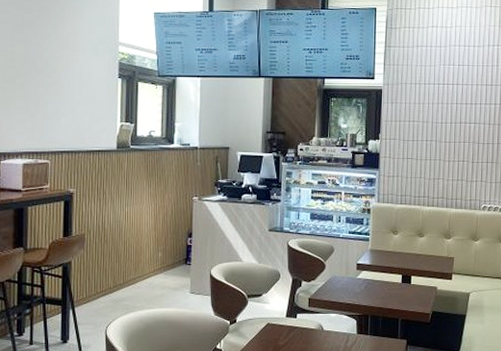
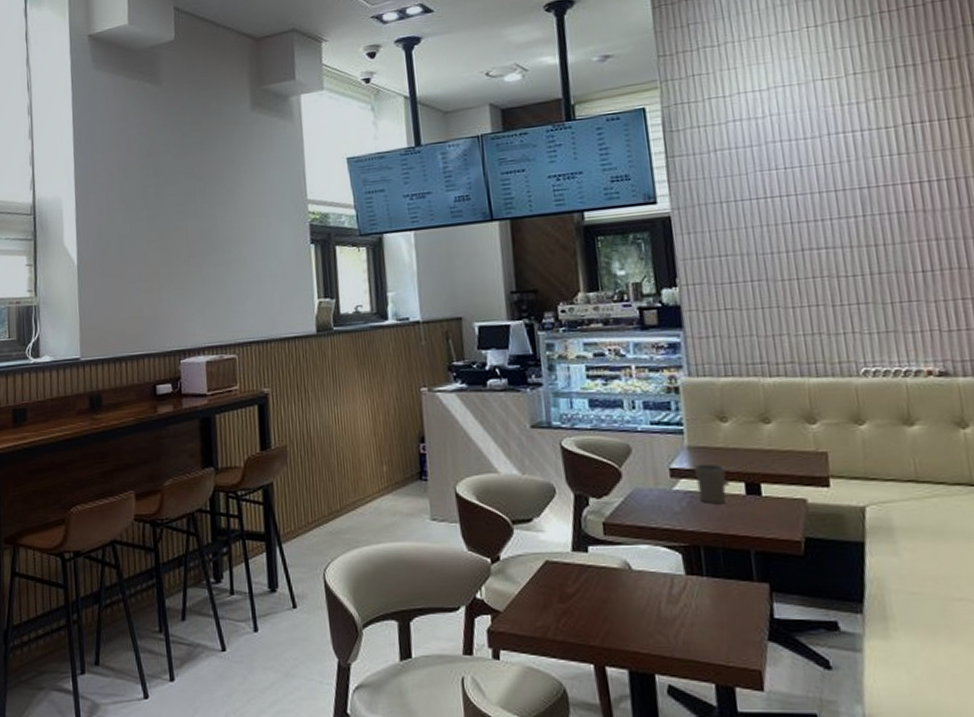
cup: none [372,261,393,289] -> present [695,463,731,505]

